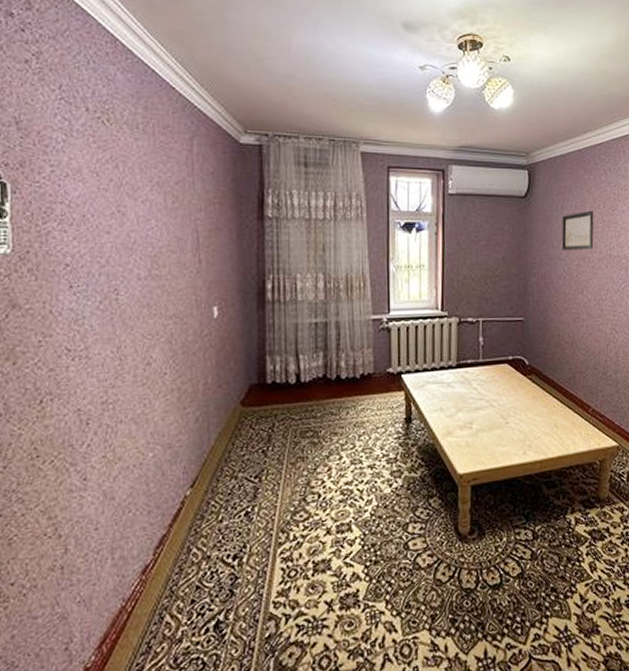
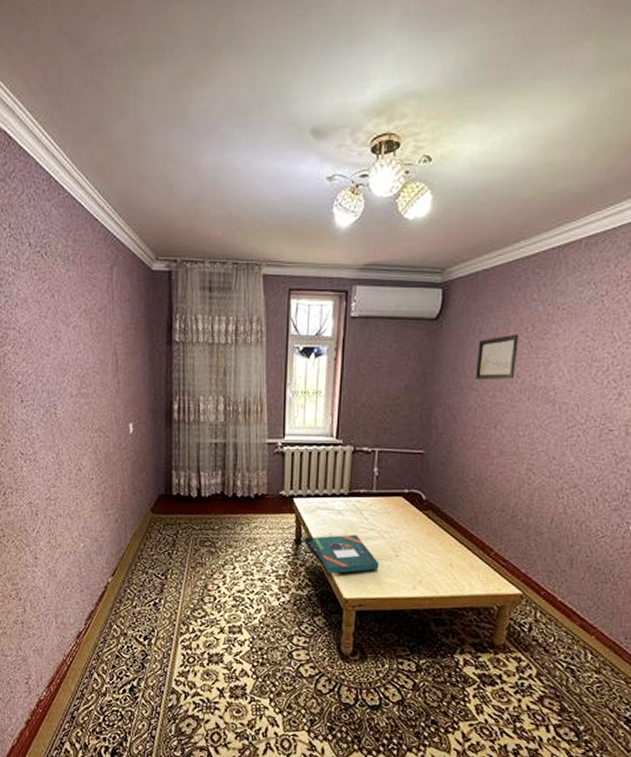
board game: none [414,405,491,450] -> present [304,534,380,574]

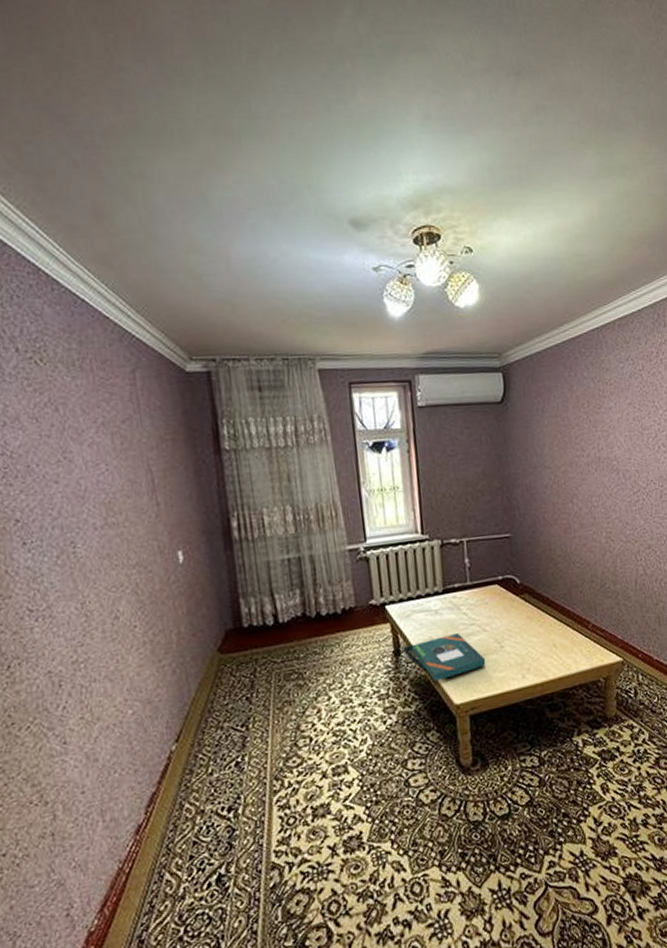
wall art: present [475,334,519,379] -> none [543,410,581,457]

